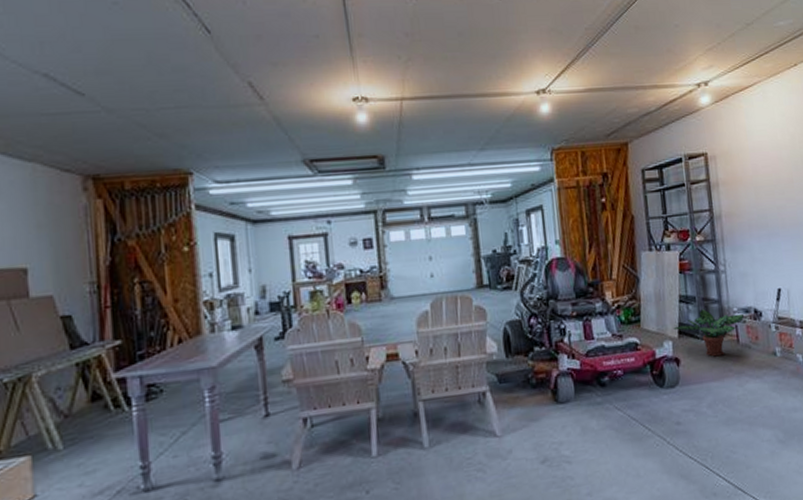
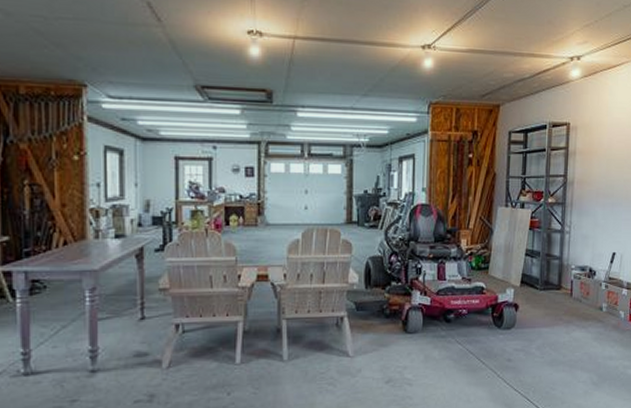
potted plant: present [673,309,745,357] -> none [517,264,581,306]

